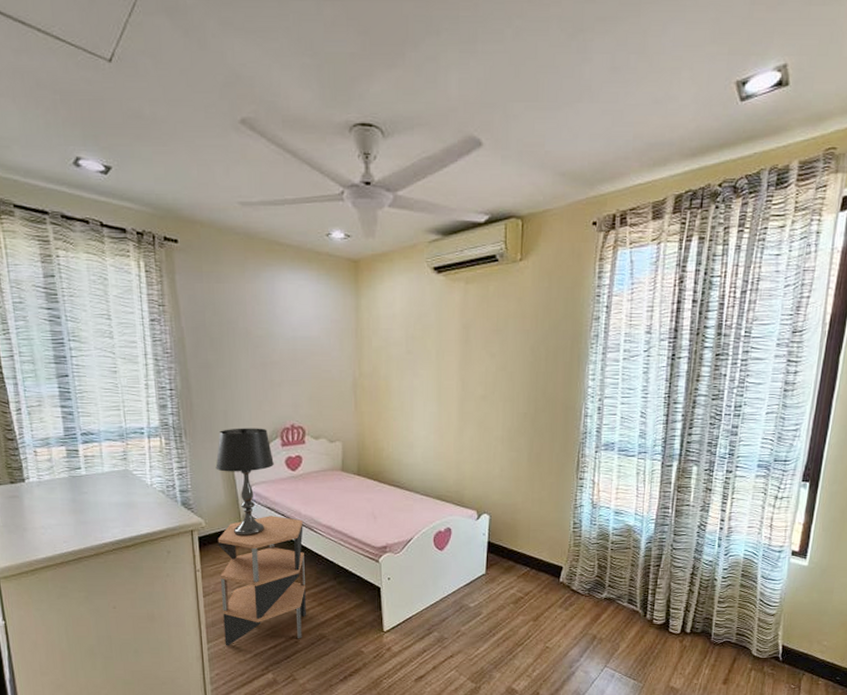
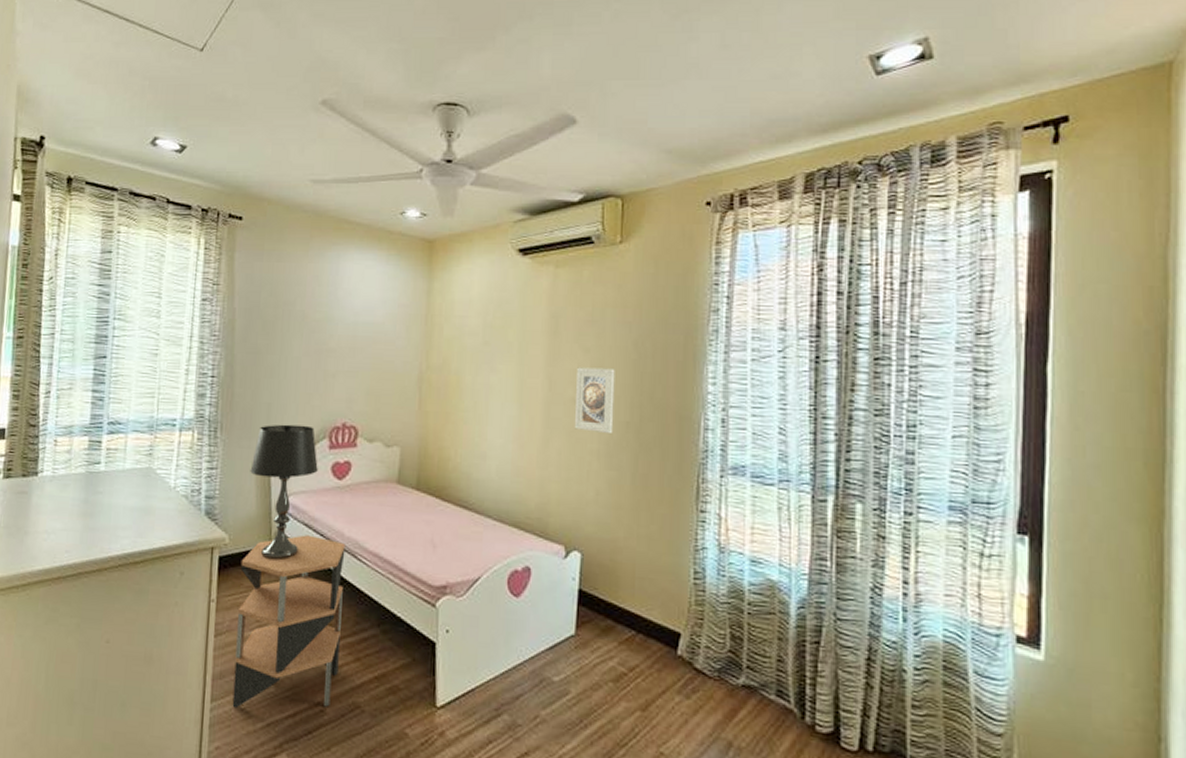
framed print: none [483,370,516,424] -> present [574,367,615,435]

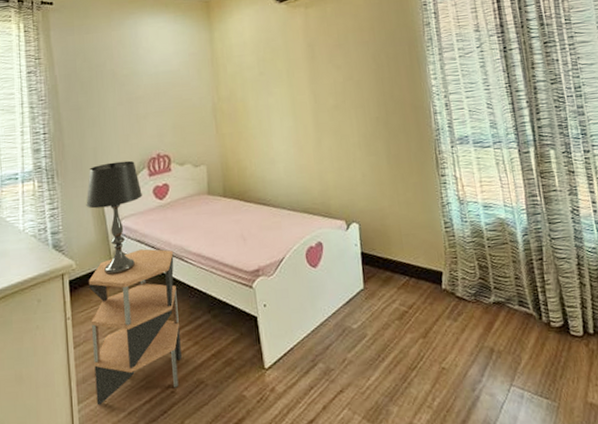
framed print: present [574,367,615,435] -> none [333,78,368,129]

